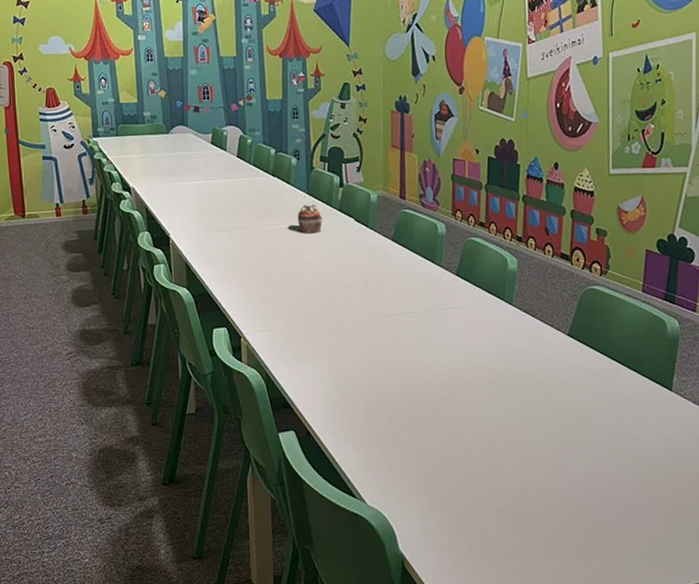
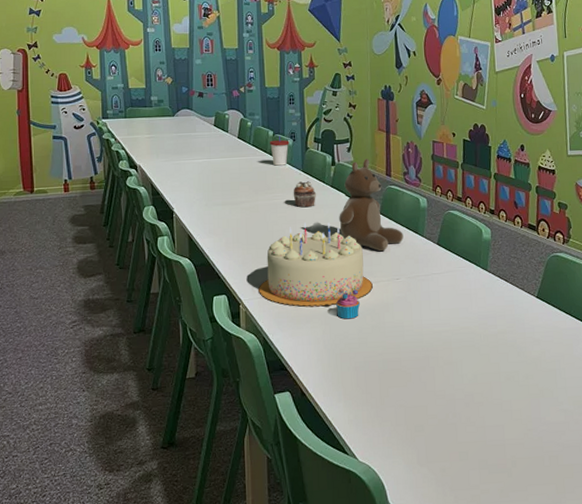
birthday cake: none [261,250,384,342] -> present [258,222,373,308]
cup: none [271,153,293,188] -> present [269,135,290,166]
cupcake: none [343,321,371,356] -> present [335,288,361,319]
bear: none [347,179,419,282] -> present [339,159,404,251]

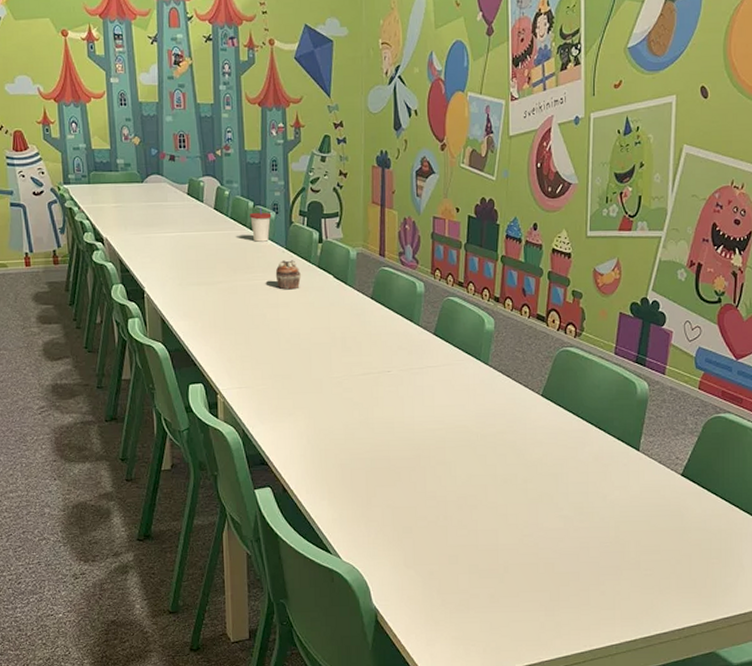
birthday cake: present [258,222,373,308] -> none [237,307,361,399]
cupcake: present [335,288,361,319] -> none [320,379,348,413]
bear: present [339,159,404,251] -> none [326,236,397,340]

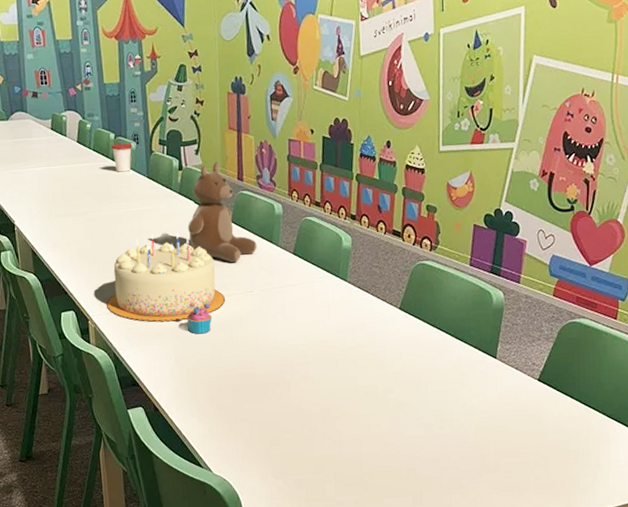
birthday cake: none [237,307,361,399] -> present [107,233,225,323]
cupcake: present [275,260,302,290] -> none [138,188,164,218]
cupcake: none [320,379,348,413] -> present [186,302,213,334]
bear: none [326,236,397,340] -> present [188,161,257,262]

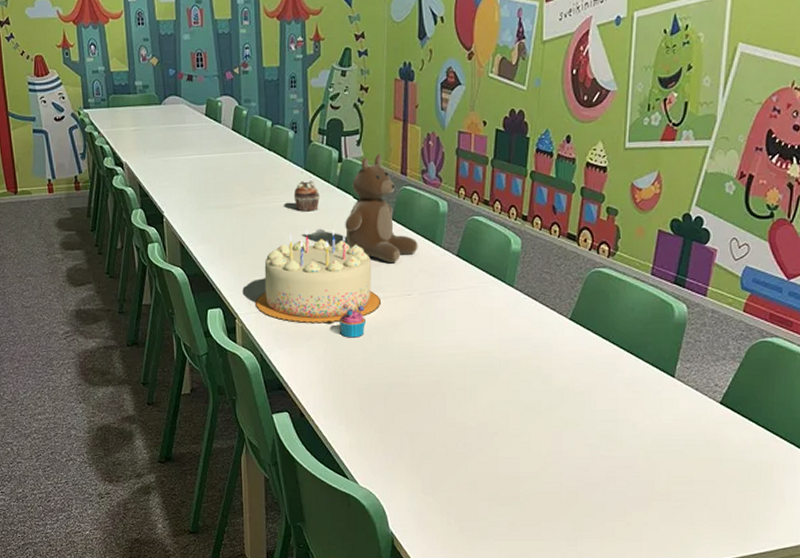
cup: present [110,138,133,172] -> none [267,126,290,163]
cupcake: none [138,188,164,218] -> present [293,181,321,212]

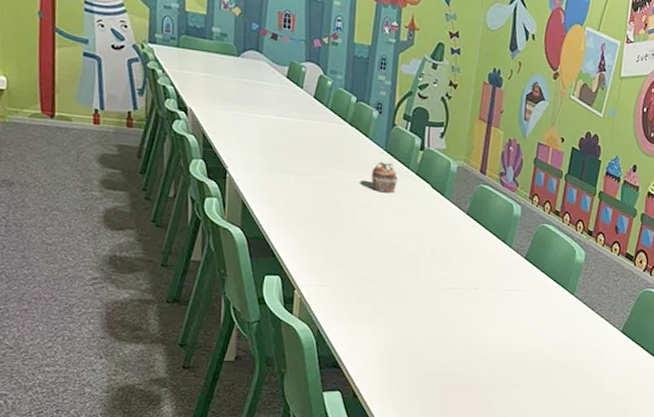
birthday cake: present [255,229,381,324] -> none [318,210,448,307]
cupcake: present [338,303,367,338] -> none [403,289,432,325]
bear: present [345,154,418,262] -> none [419,149,490,256]

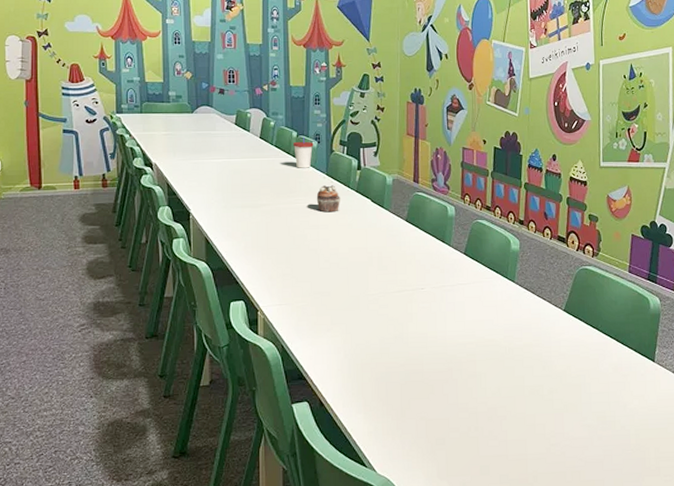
cup: none [350,103,375,140] -> present [292,136,314,168]

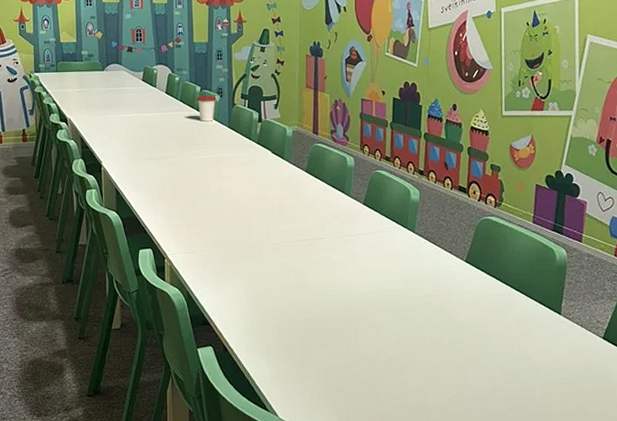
cupcake: present [316,185,341,213] -> none [219,137,243,164]

